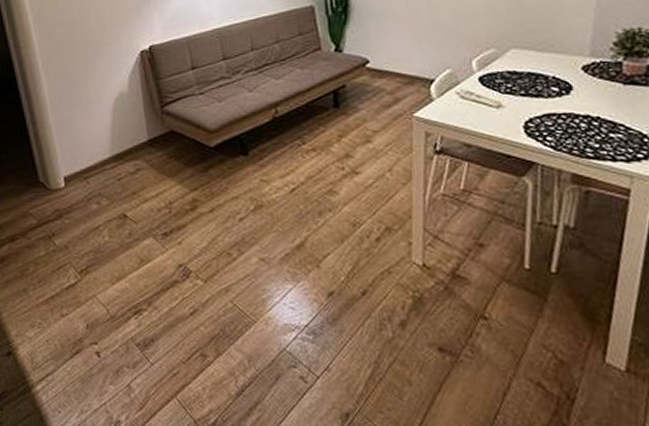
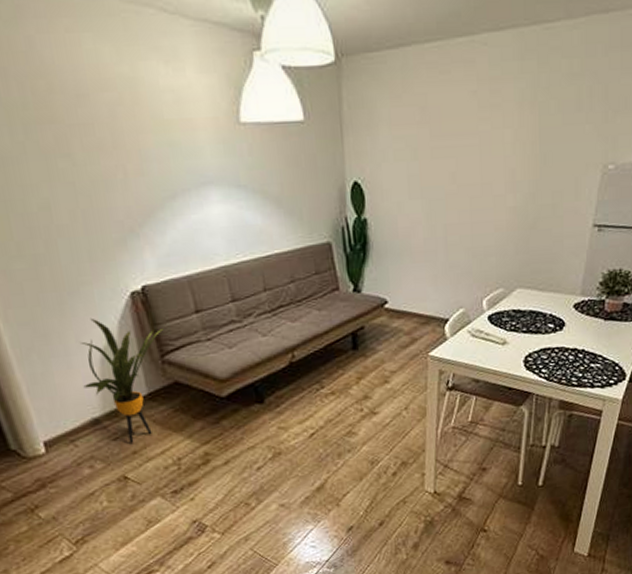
house plant: none [98,72,165,184] -> present [81,318,164,443]

